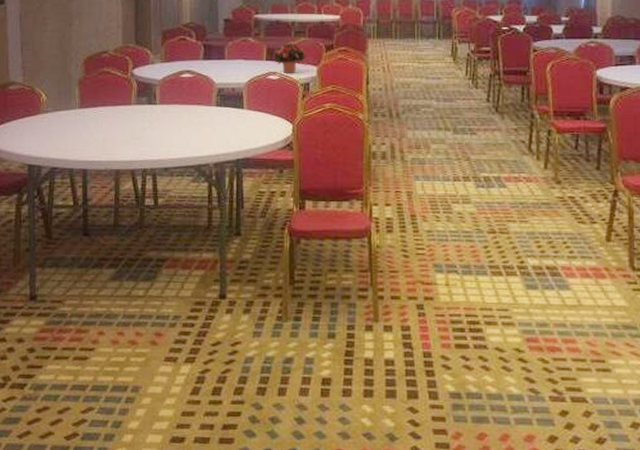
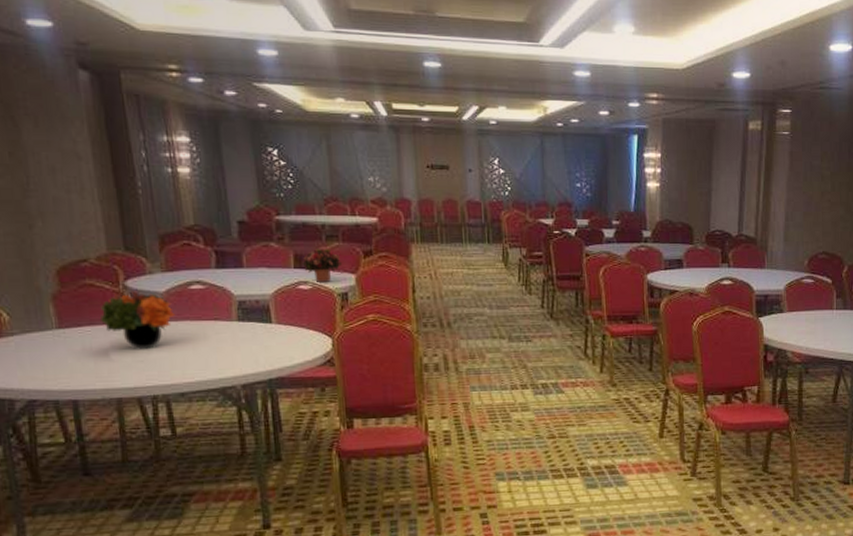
flower arrangement: none [111,78,168,128] -> present [100,291,176,349]

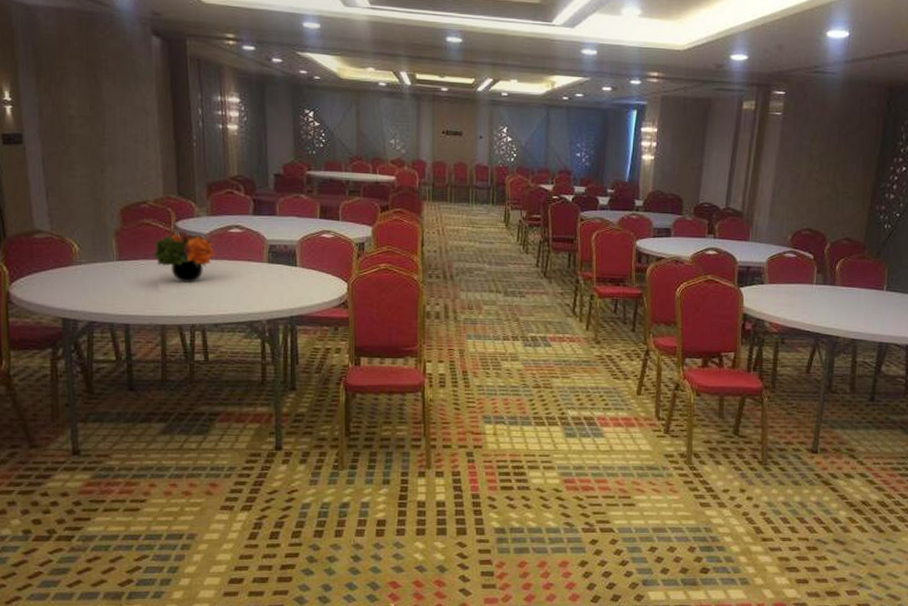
bouquet: present [302,248,341,282] -> none [327,201,361,232]

